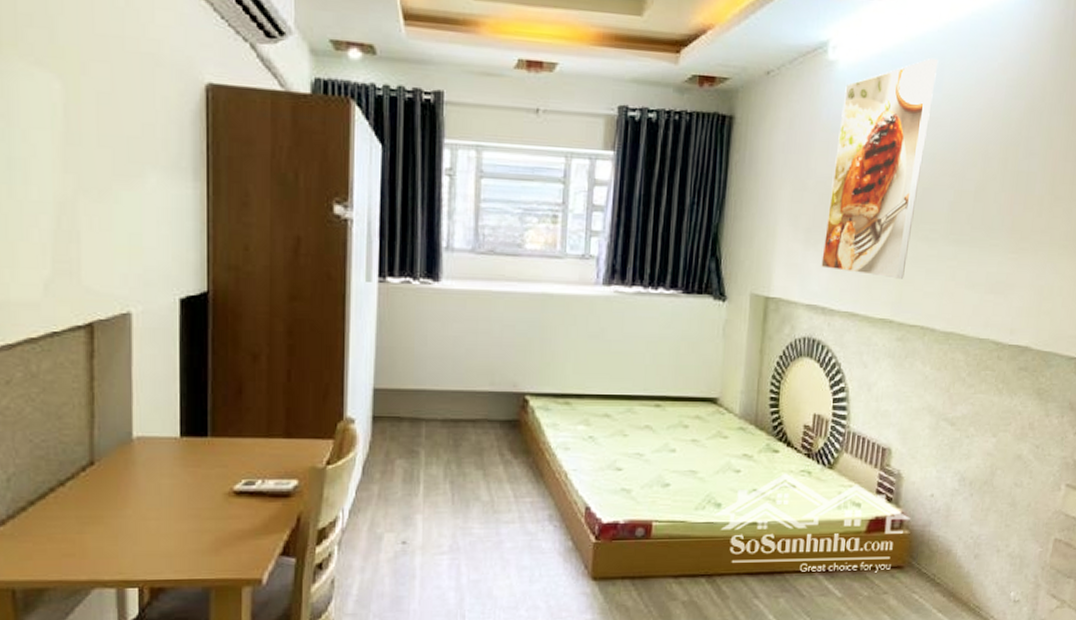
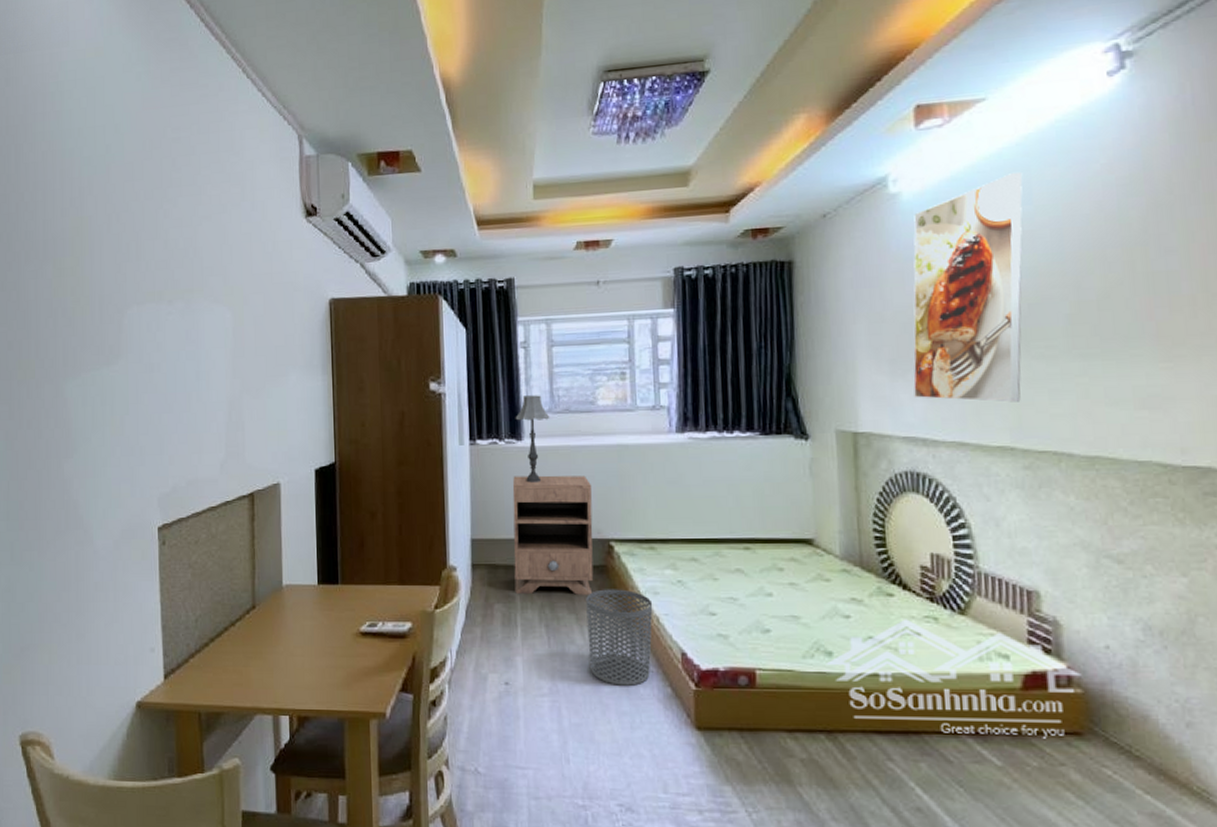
nightstand: none [420,321,512,450] -> present [512,475,594,595]
table lamp: none [433,231,473,329] -> present [515,395,550,483]
waste bin: none [493,444,563,541] -> present [586,589,653,686]

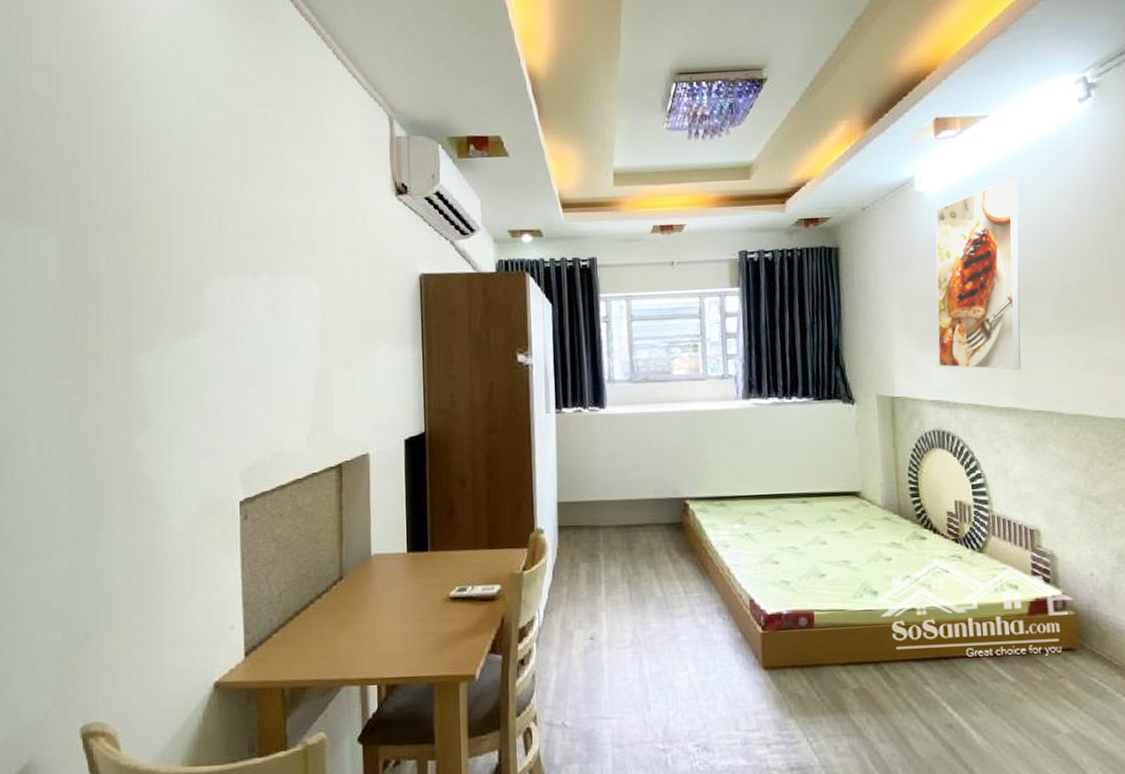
nightstand: present [512,475,594,595] -> none [596,440,671,552]
table lamp: present [515,395,550,483] -> none [598,366,630,448]
waste bin: present [586,589,653,686] -> none [664,543,724,634]

